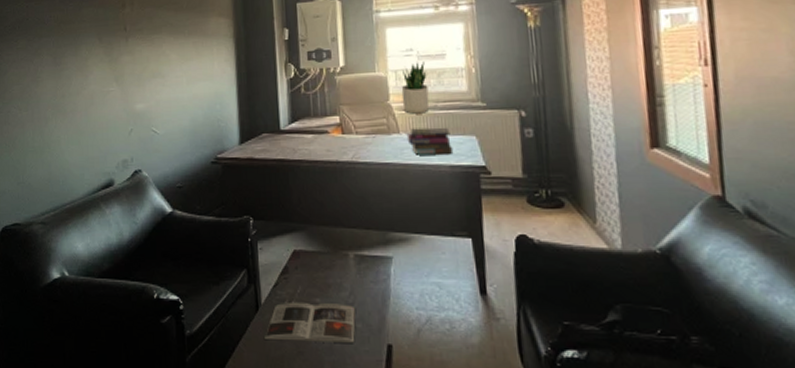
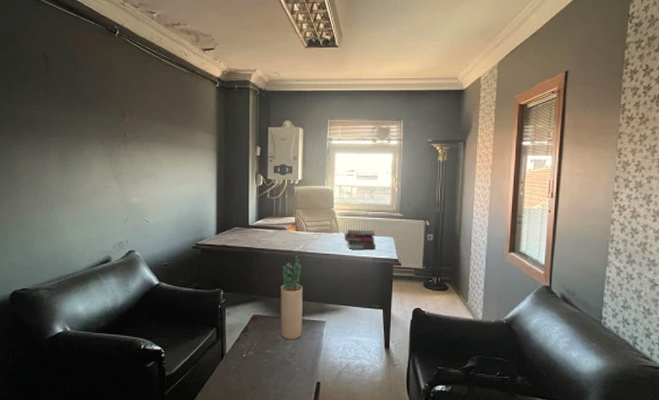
magazine: present [265,303,356,343] -> none [227,353,296,381]
vase: none [327,161,362,284] -> present [280,251,303,340]
planter: present [401,61,429,114] -> none [343,180,363,219]

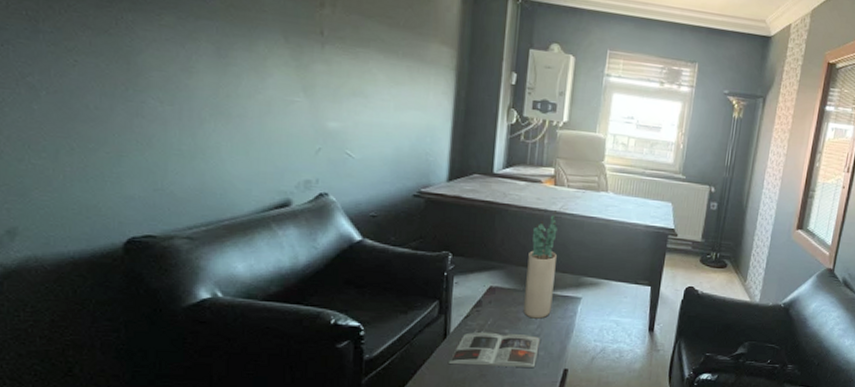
magazine: none [227,353,296,381] -> present [449,332,541,367]
books: present [344,229,376,249] -> none [613,189,651,215]

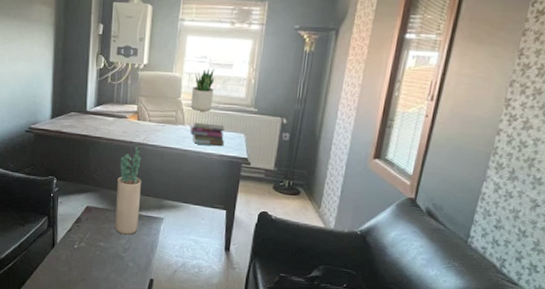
magazine: present [449,332,541,367] -> none [57,243,130,276]
books: none [613,189,651,215] -> present [189,122,225,146]
planter: none [615,130,642,177] -> present [190,68,215,112]

